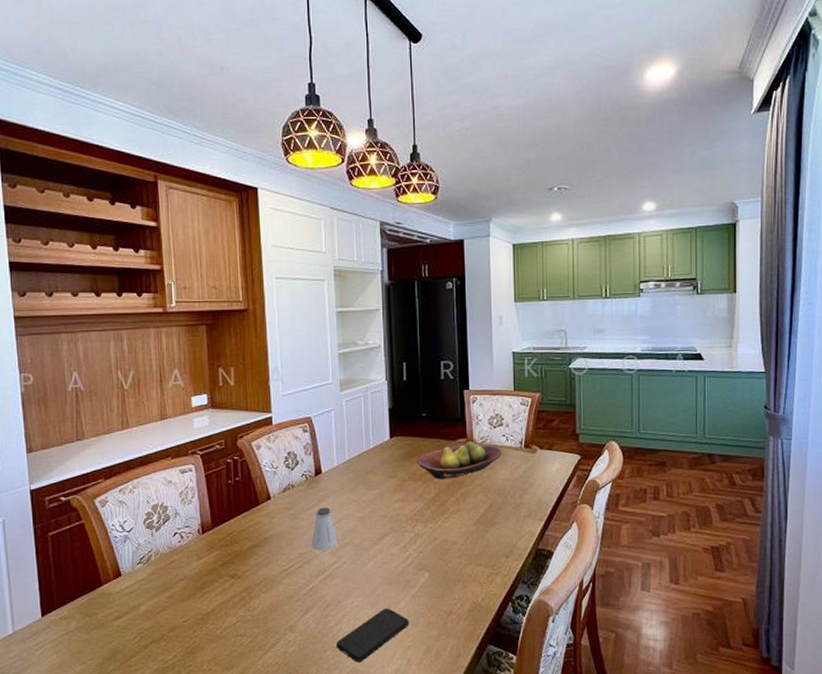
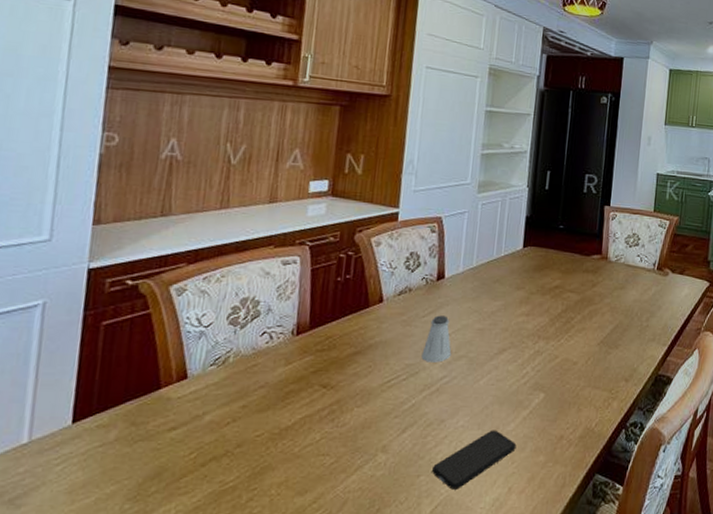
fruit bowl: present [416,440,503,479] -> none [547,257,635,296]

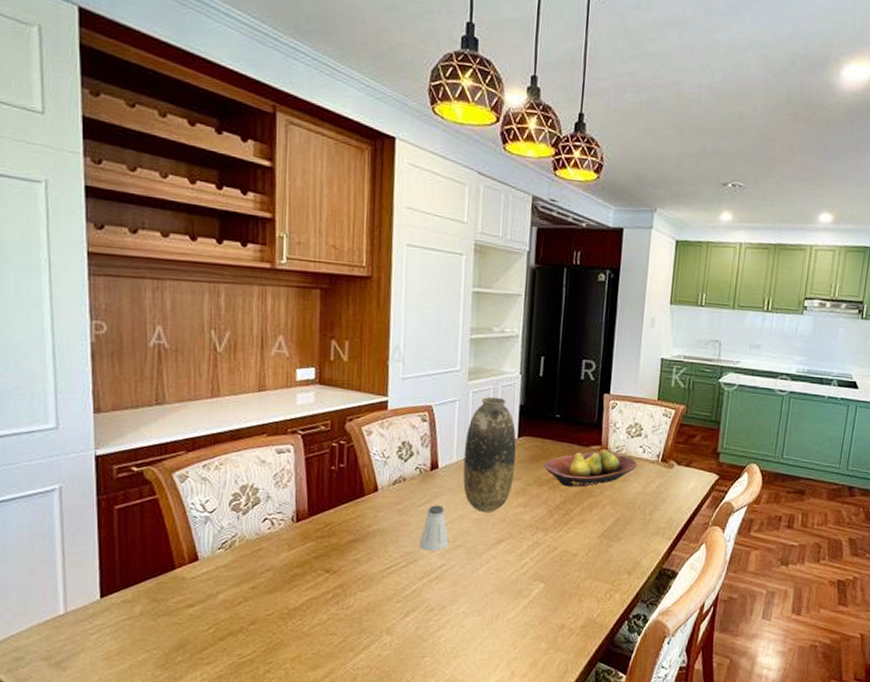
smartphone: present [431,430,517,490] -> none [435,617,518,671]
vase: none [468,208,522,322] -> present [462,396,517,512]
fruit bowl: none [547,257,635,296] -> present [544,448,638,487]

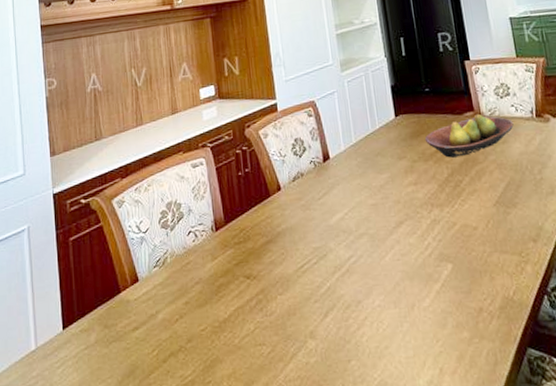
saltshaker: present [419,505,449,551] -> none [325,195,353,244]
vase: present [462,396,517,512] -> none [348,82,400,196]

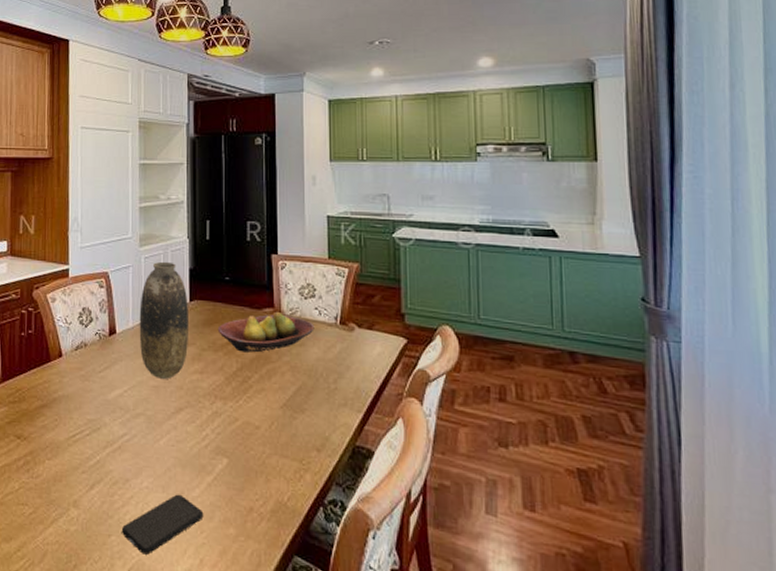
vase: none [348,82,400,196] -> present [139,261,188,379]
smartphone: none [359,307,437,374] -> present [121,494,204,555]

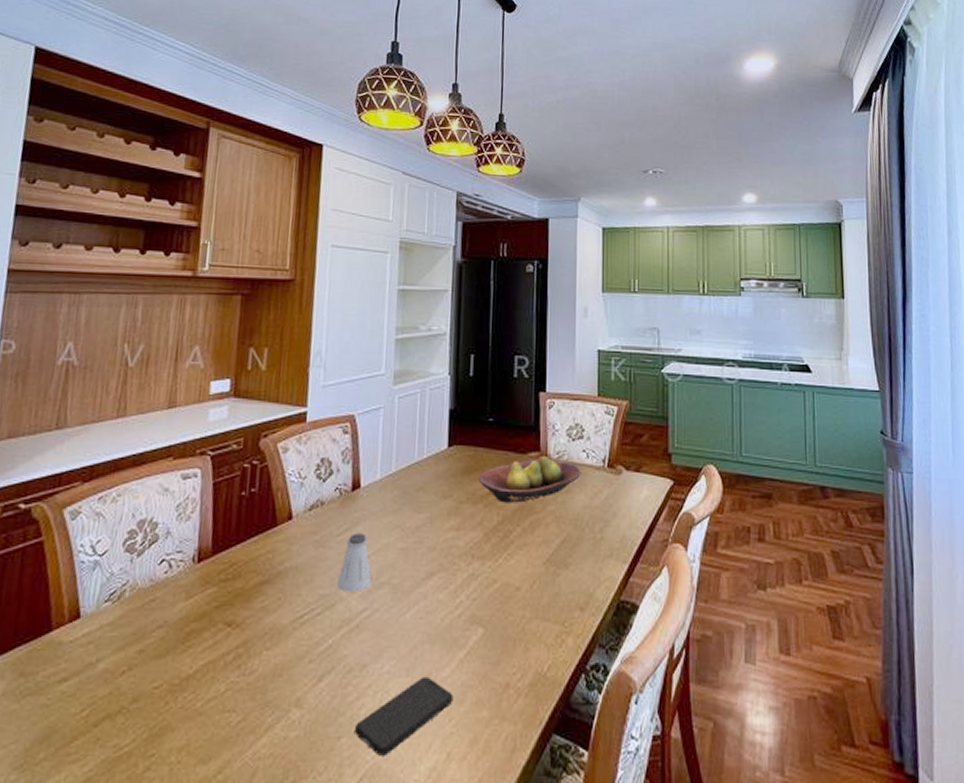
saltshaker: none [101,371,130,419] -> present [337,533,372,592]
vase: present [139,261,188,379] -> none [387,401,447,539]

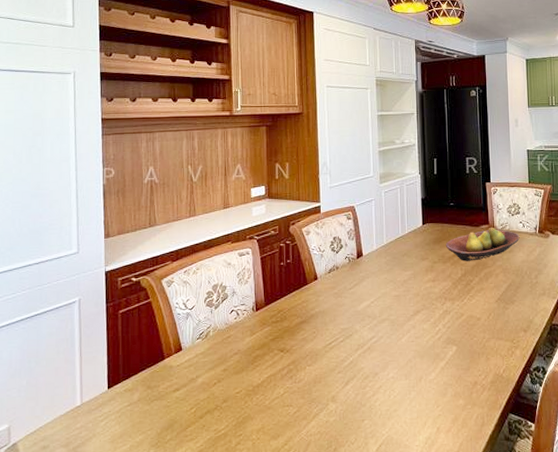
saltshaker: present [337,533,372,592] -> none [353,287,376,326]
smartphone: present [353,676,454,756] -> none [372,379,439,431]

